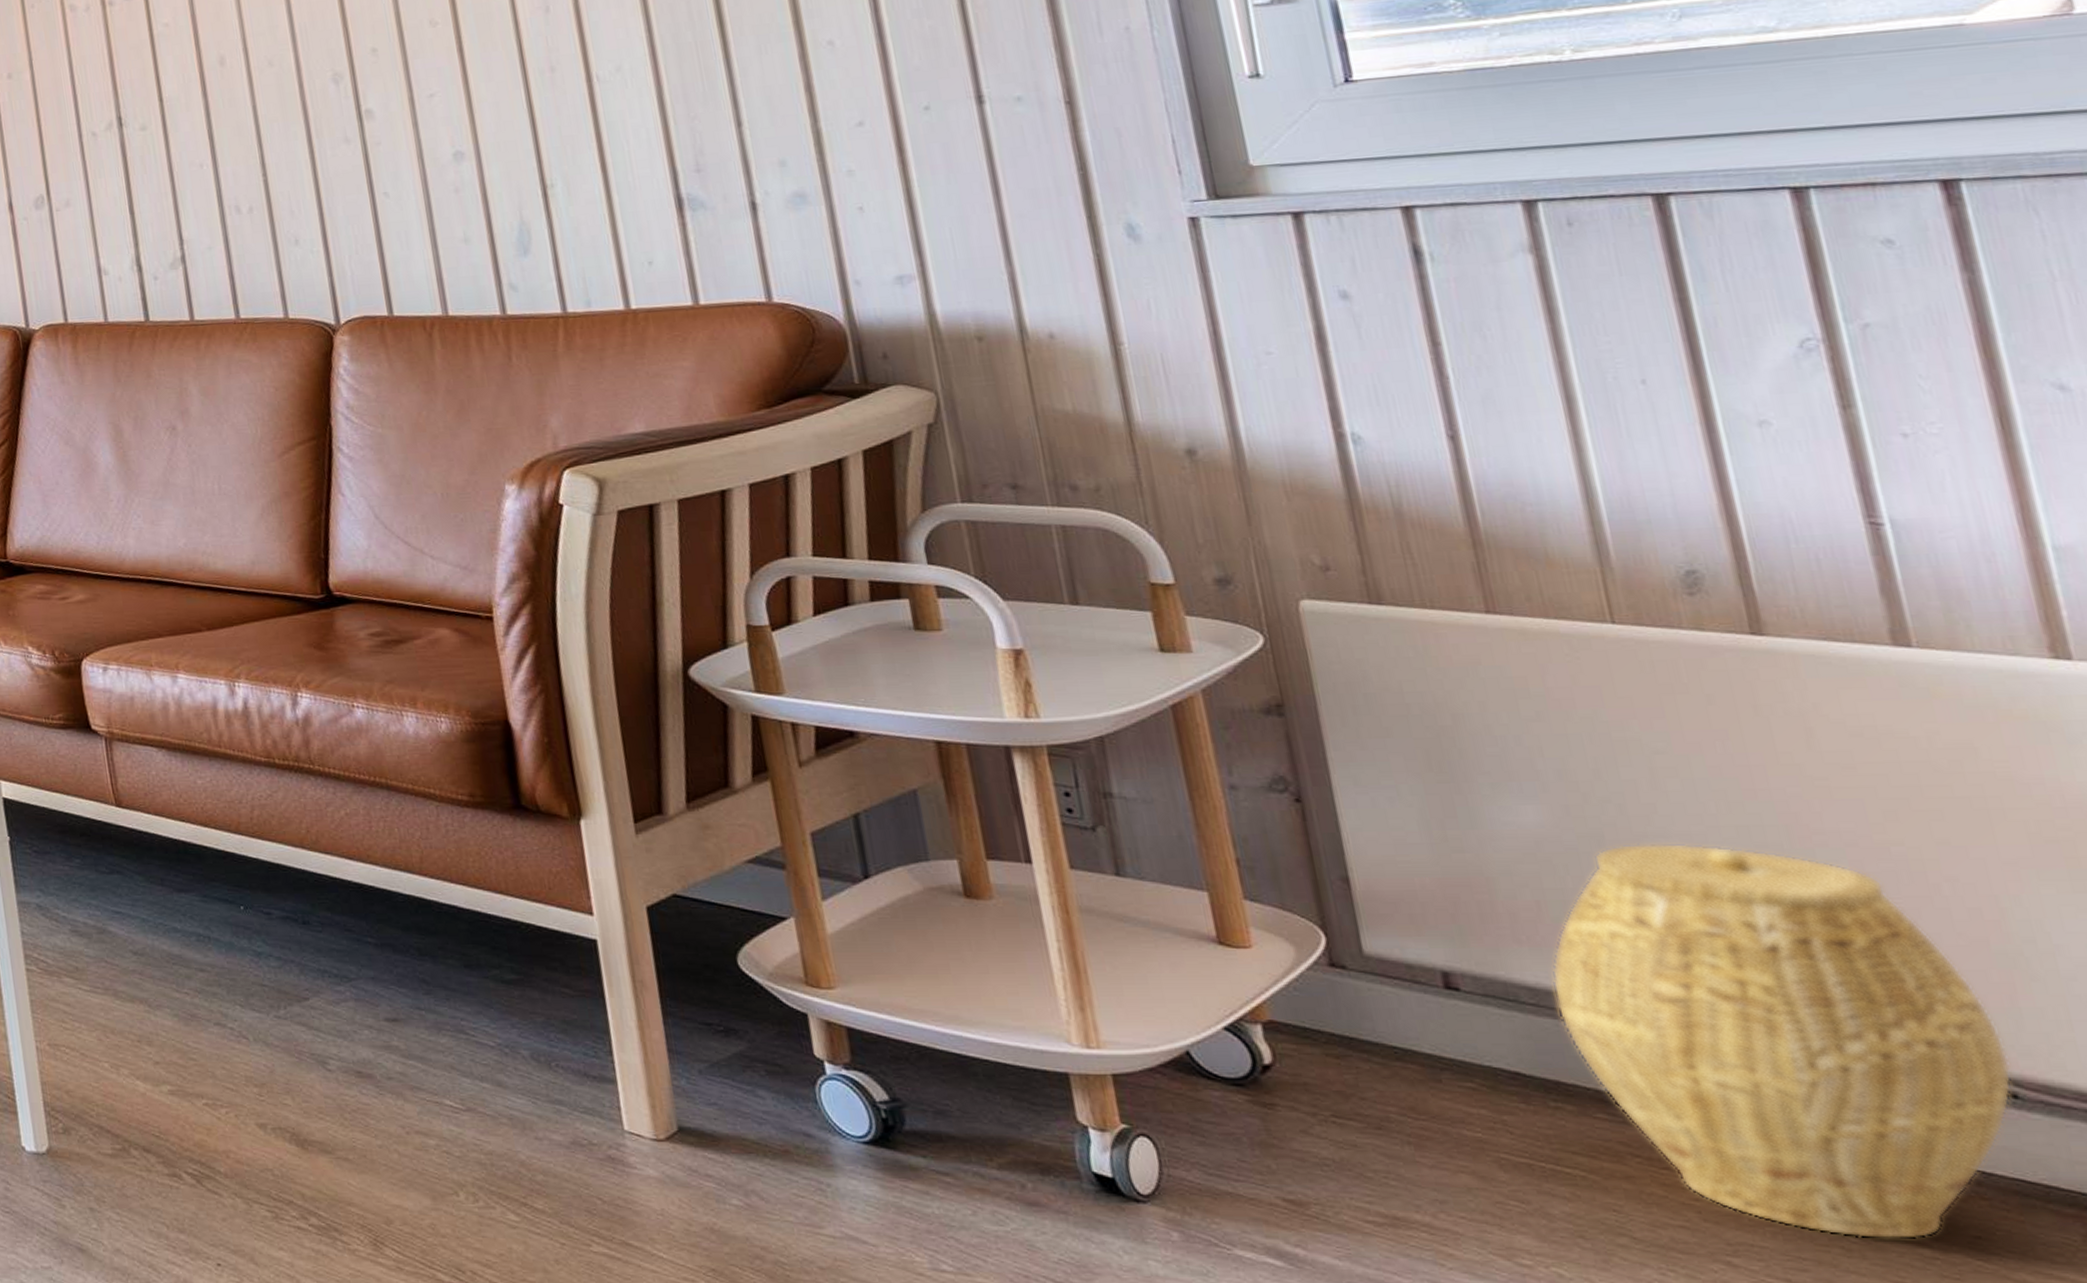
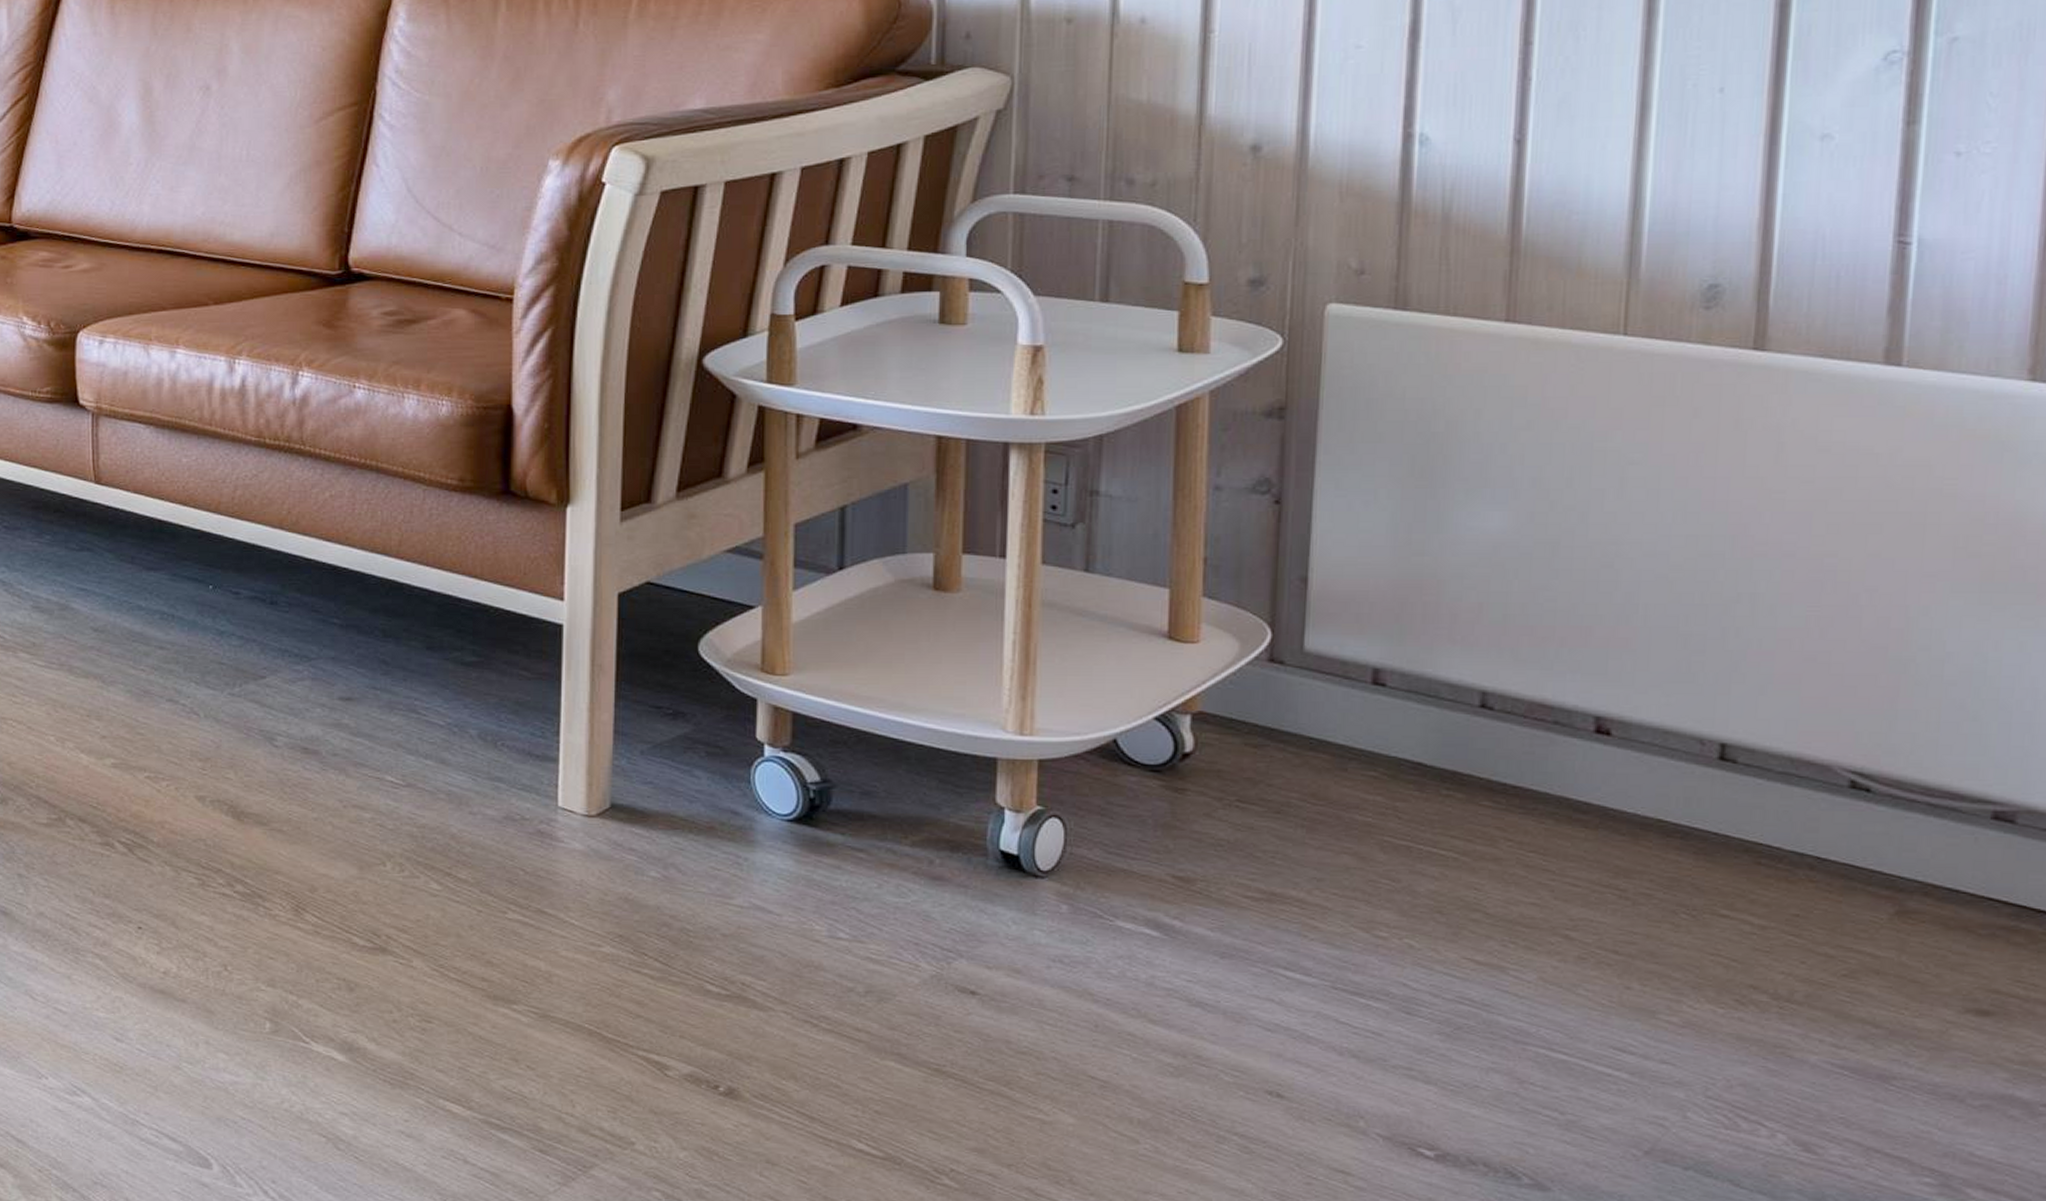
woven basket: present [1551,843,2013,1240] -> none [1472,550,1874,918]

